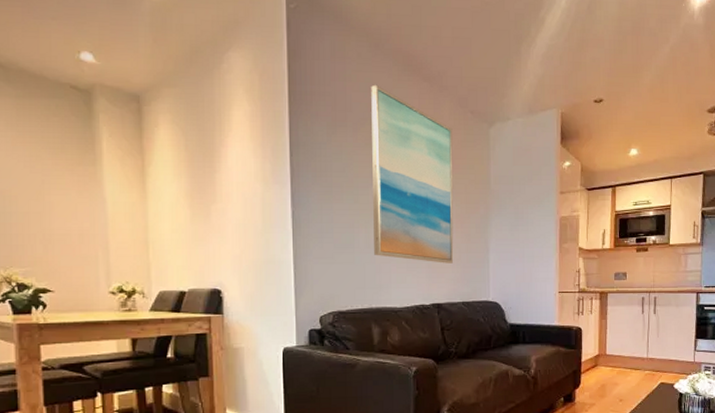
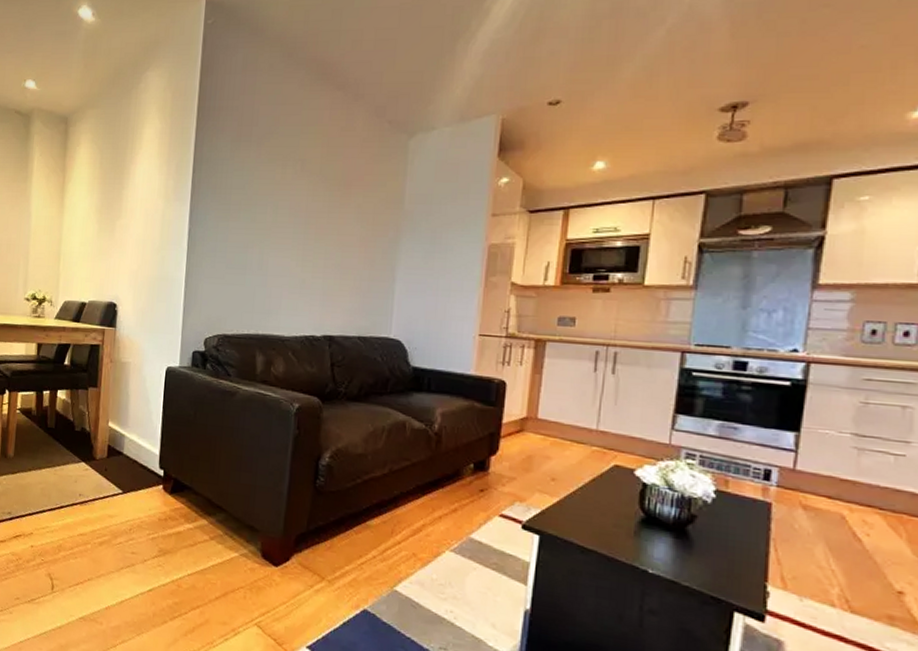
wall art: present [371,84,454,264] -> none [266,96,365,292]

